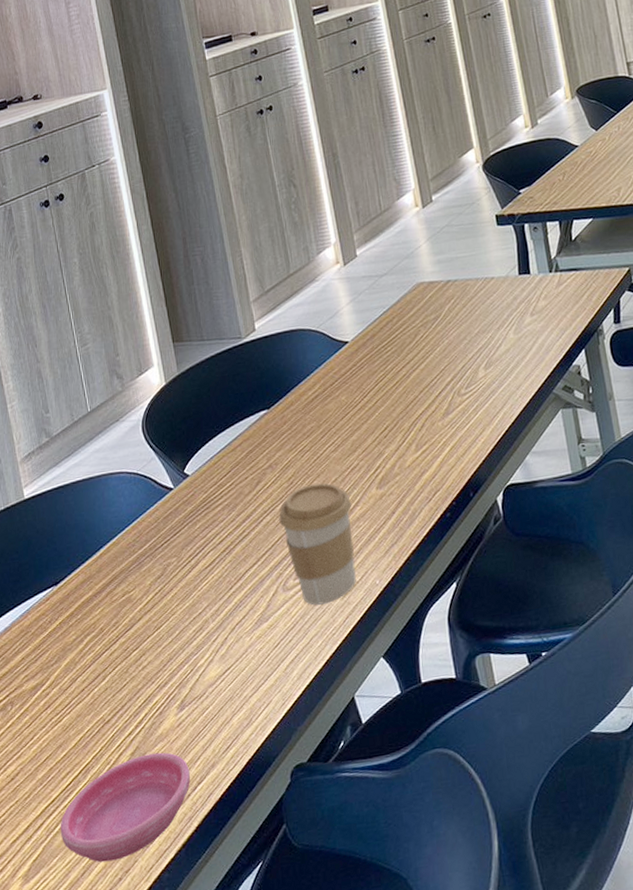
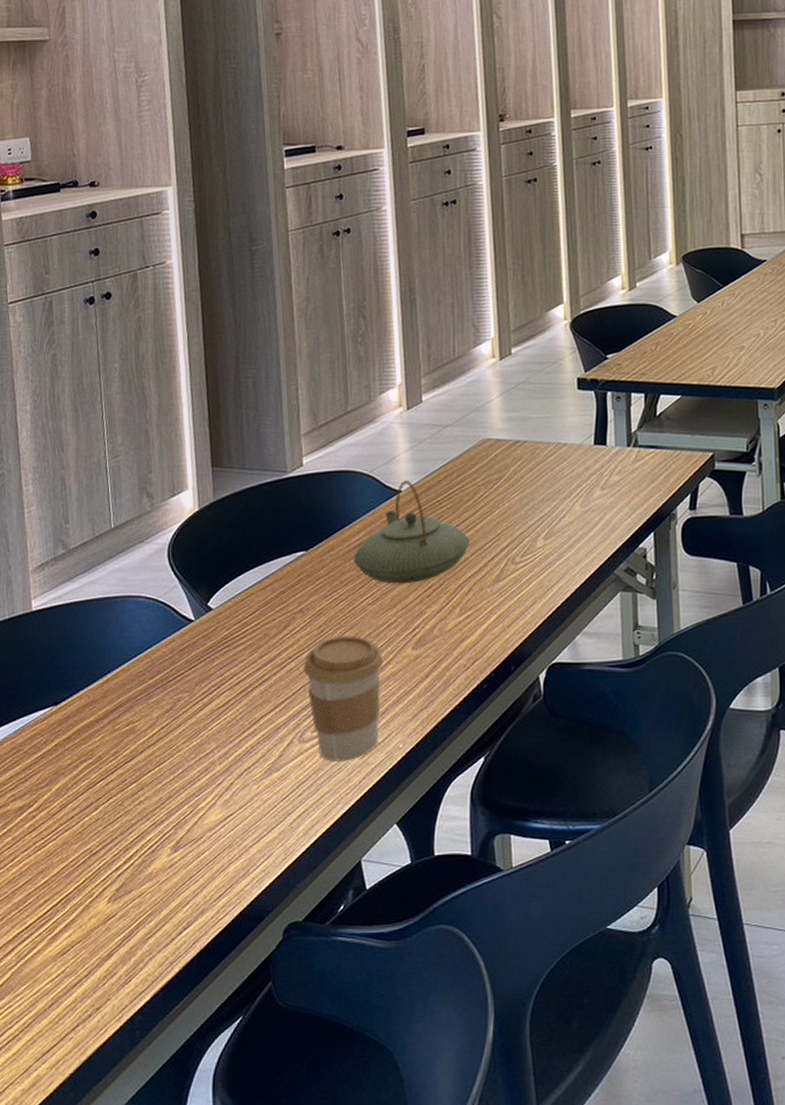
saucer: present [60,752,190,863] -> none [31,892,177,996]
teapot: none [312,331,417,430] -> present [353,481,470,584]

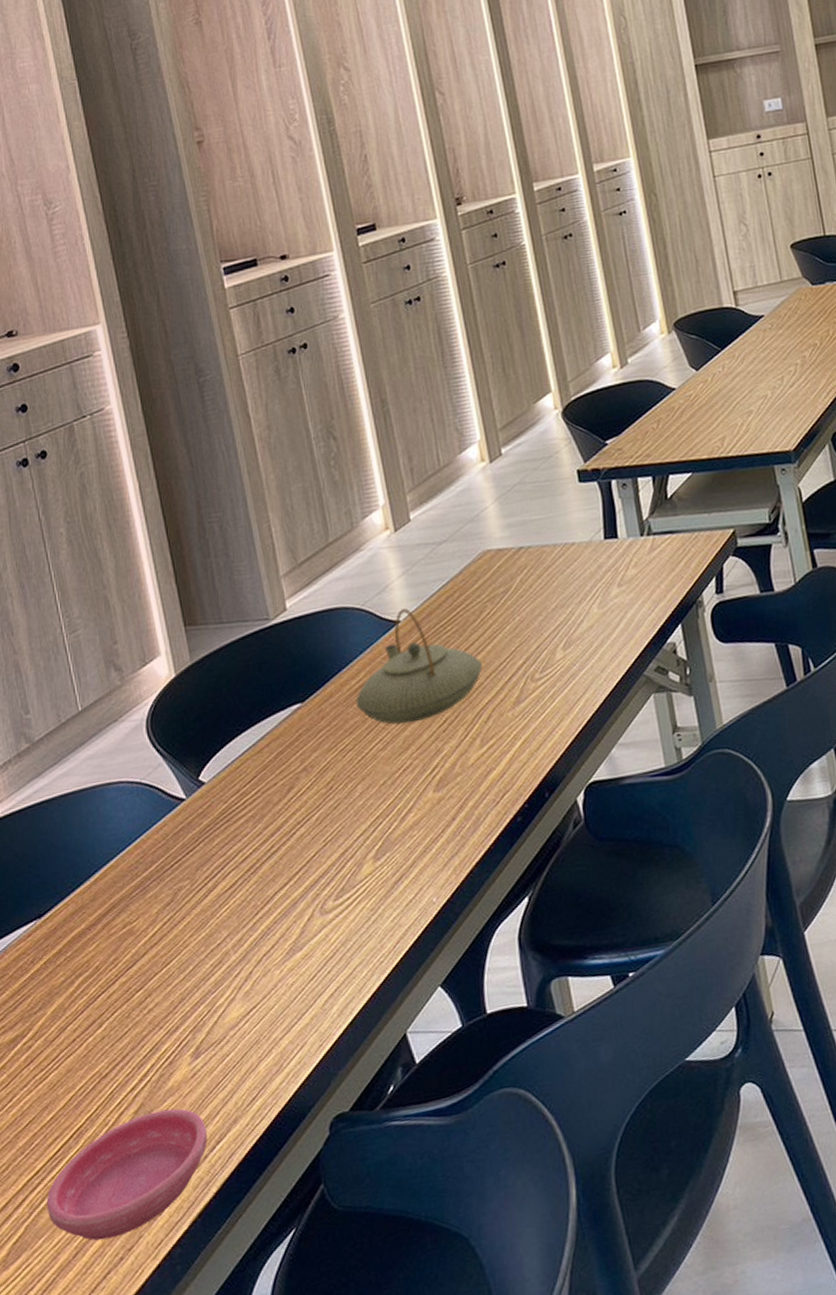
saucer: none [31,892,177,996] -> present [46,1108,207,1241]
coffee cup: present [303,635,383,761] -> none [315,787,410,930]

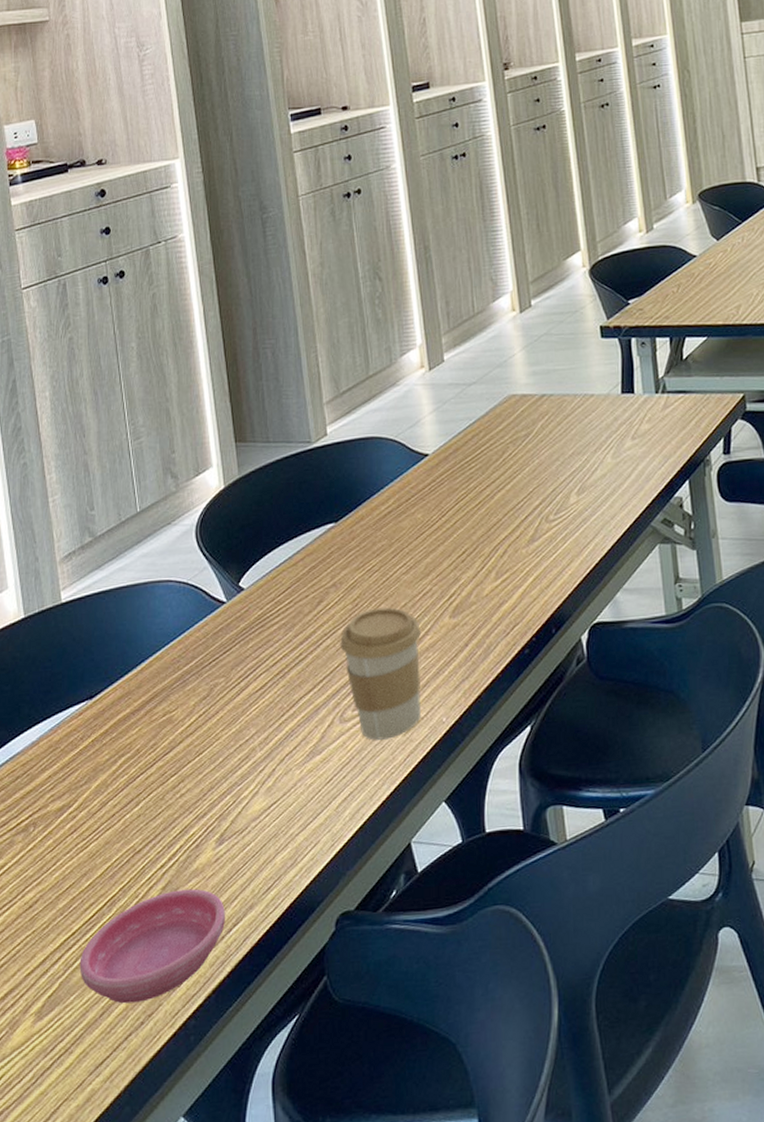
coffee cup: none [315,787,410,930] -> present [340,607,422,740]
teapot: present [355,608,482,725] -> none [384,443,501,551]

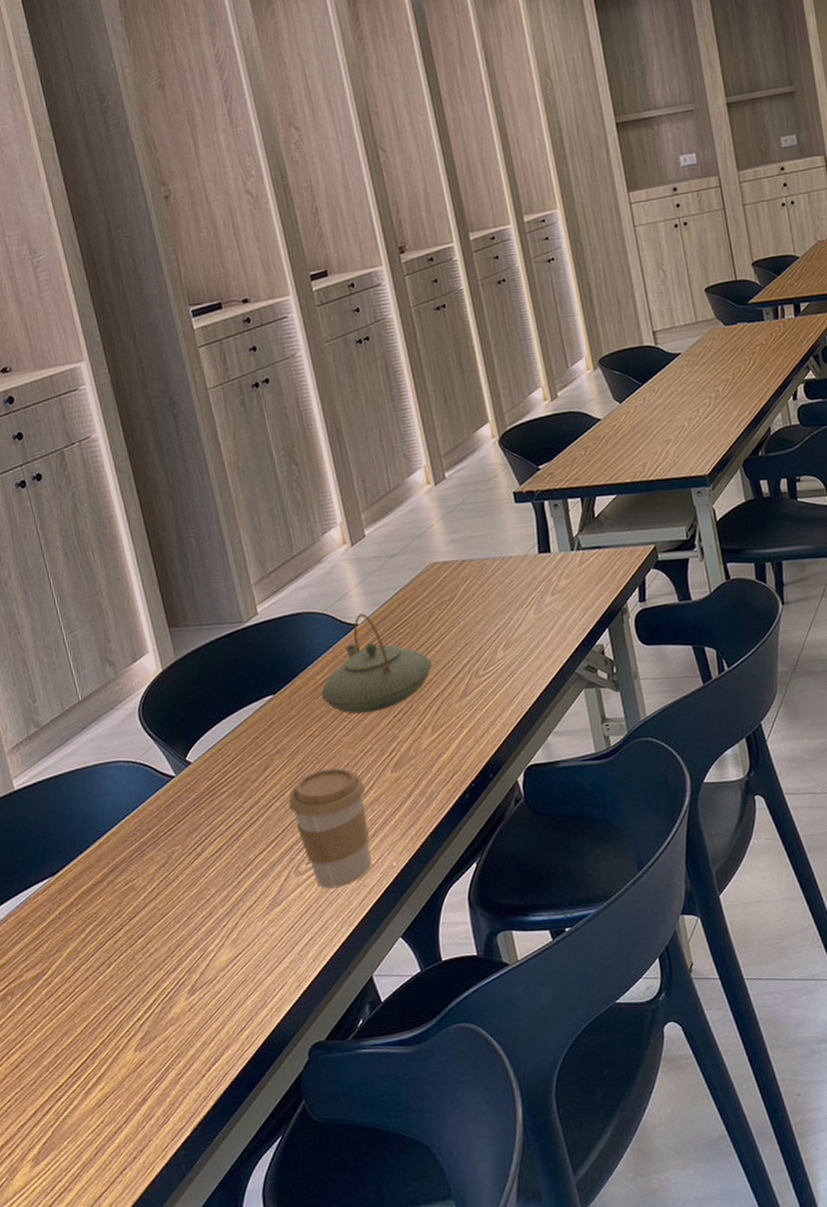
saucer: present [79,888,225,1004] -> none [69,1036,204,1143]
teapot: none [384,443,501,551] -> present [321,613,432,714]

